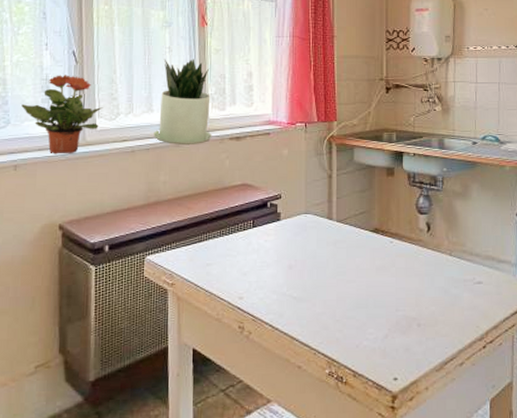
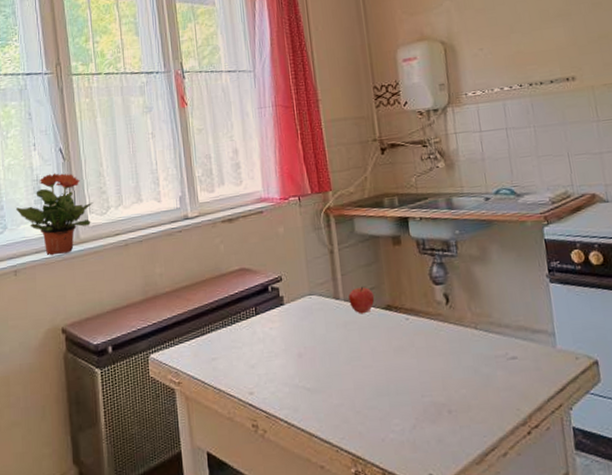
planter: present [152,59,212,146] -> none [144,142,204,234]
fruit: none [341,210,364,235] -> present [348,286,375,314]

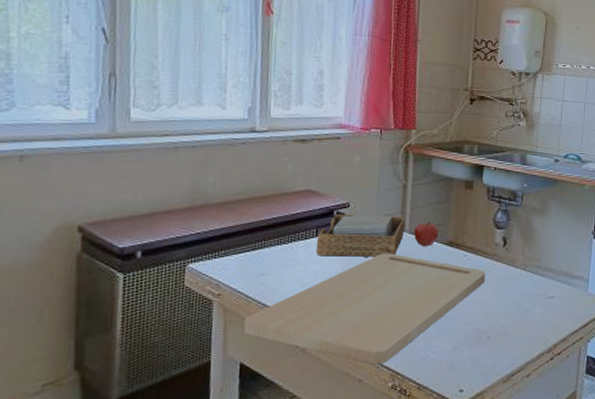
potted plant: present [16,173,94,256] -> none [31,54,140,147]
cutting board: none [205,324,434,449] -> present [244,253,486,365]
napkin holder: none [256,284,340,335] -> present [316,214,406,257]

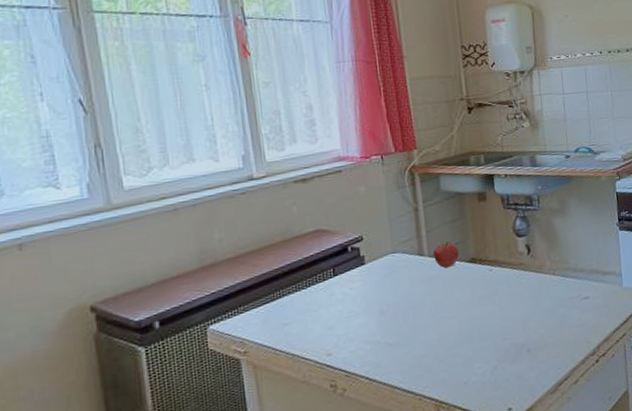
cutting board: present [244,253,486,365] -> none [276,280,516,398]
napkin holder: present [316,214,406,257] -> none [335,240,424,296]

